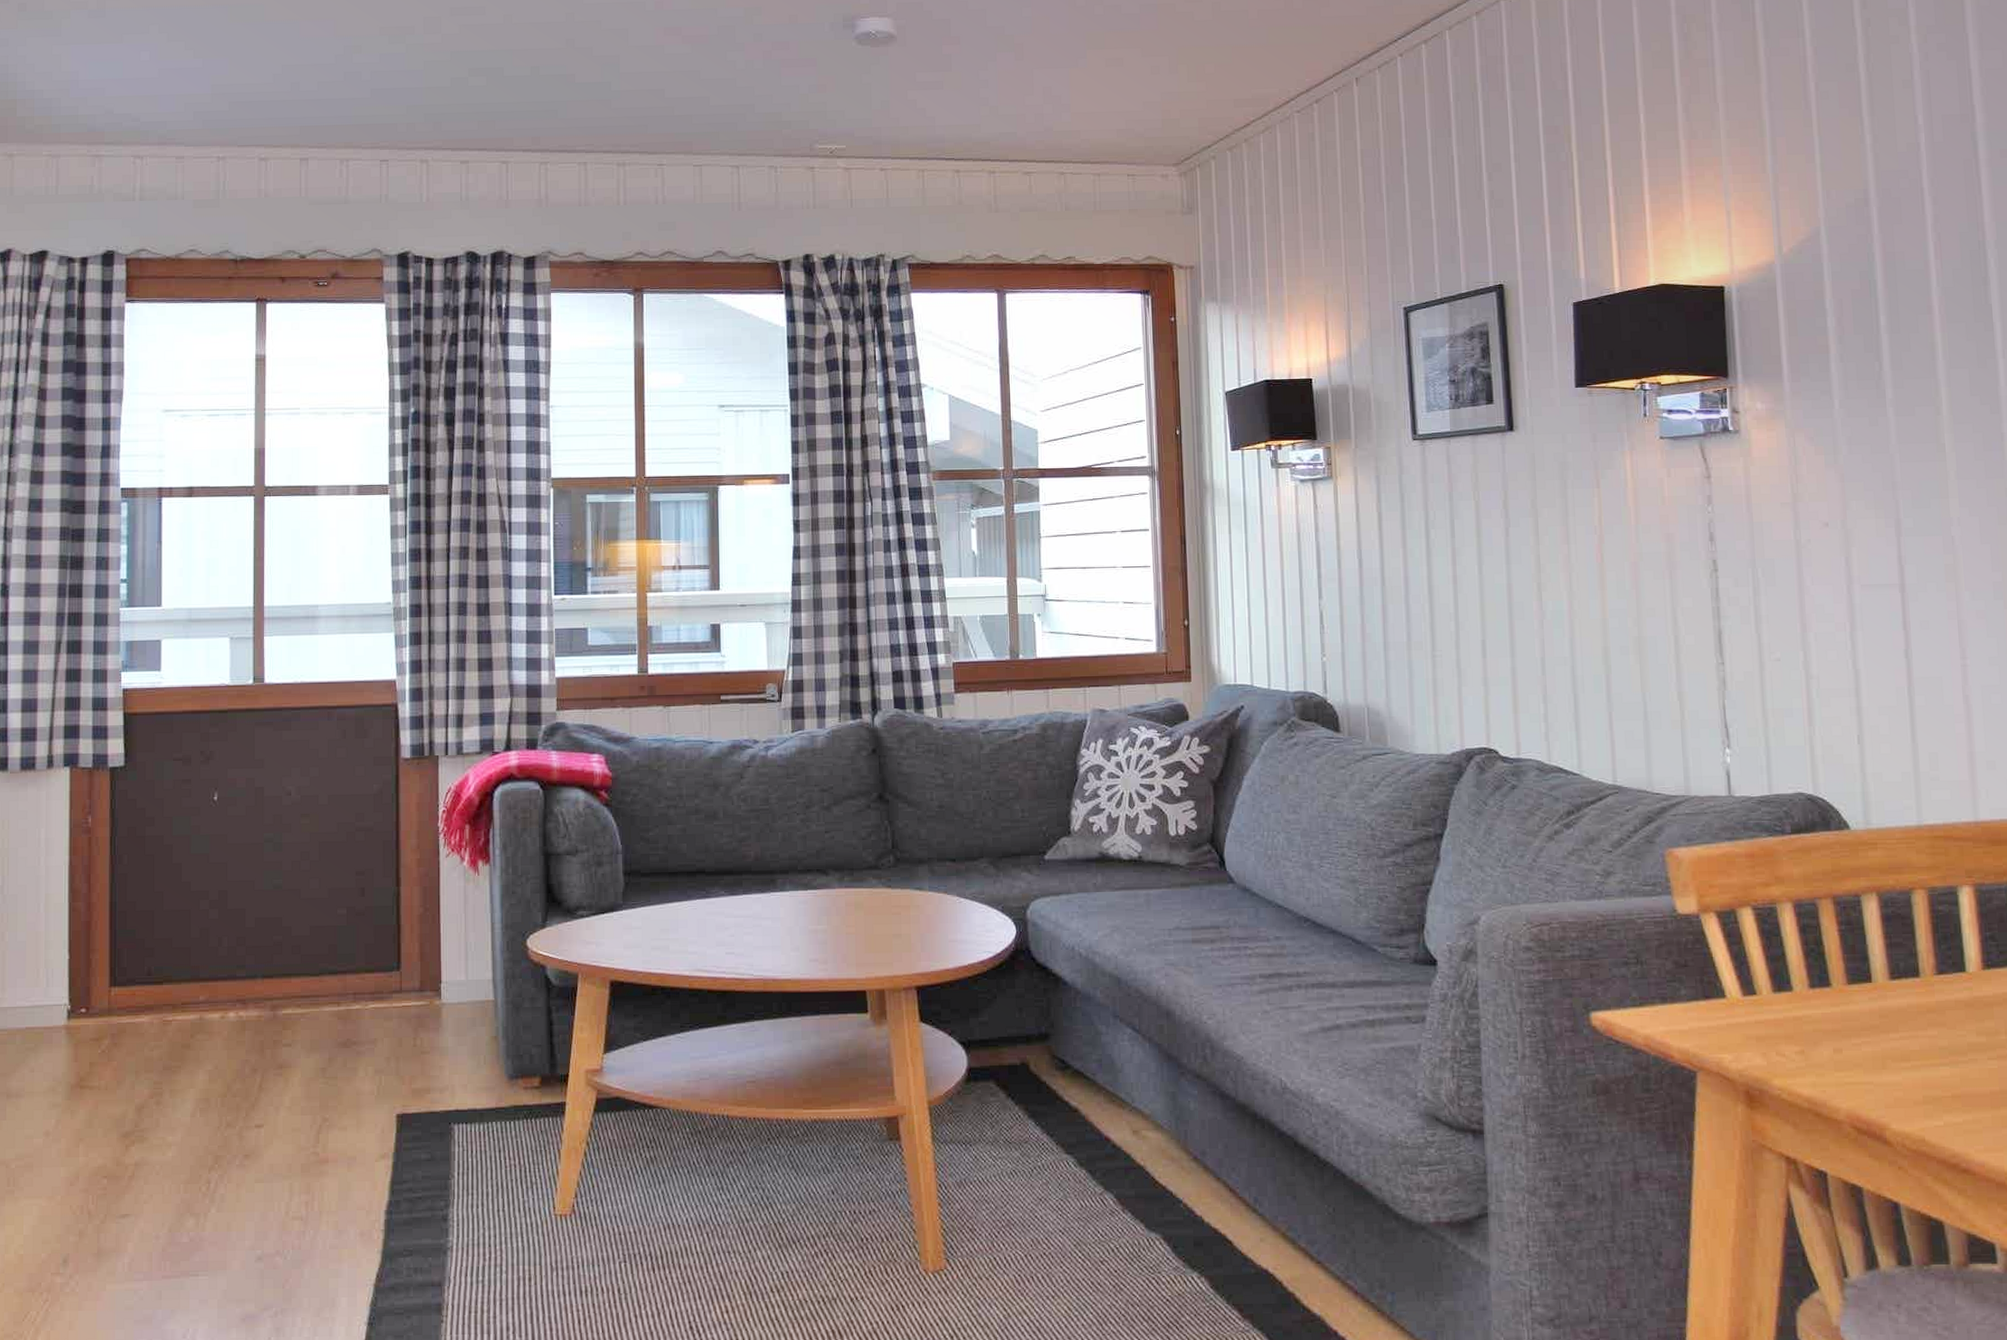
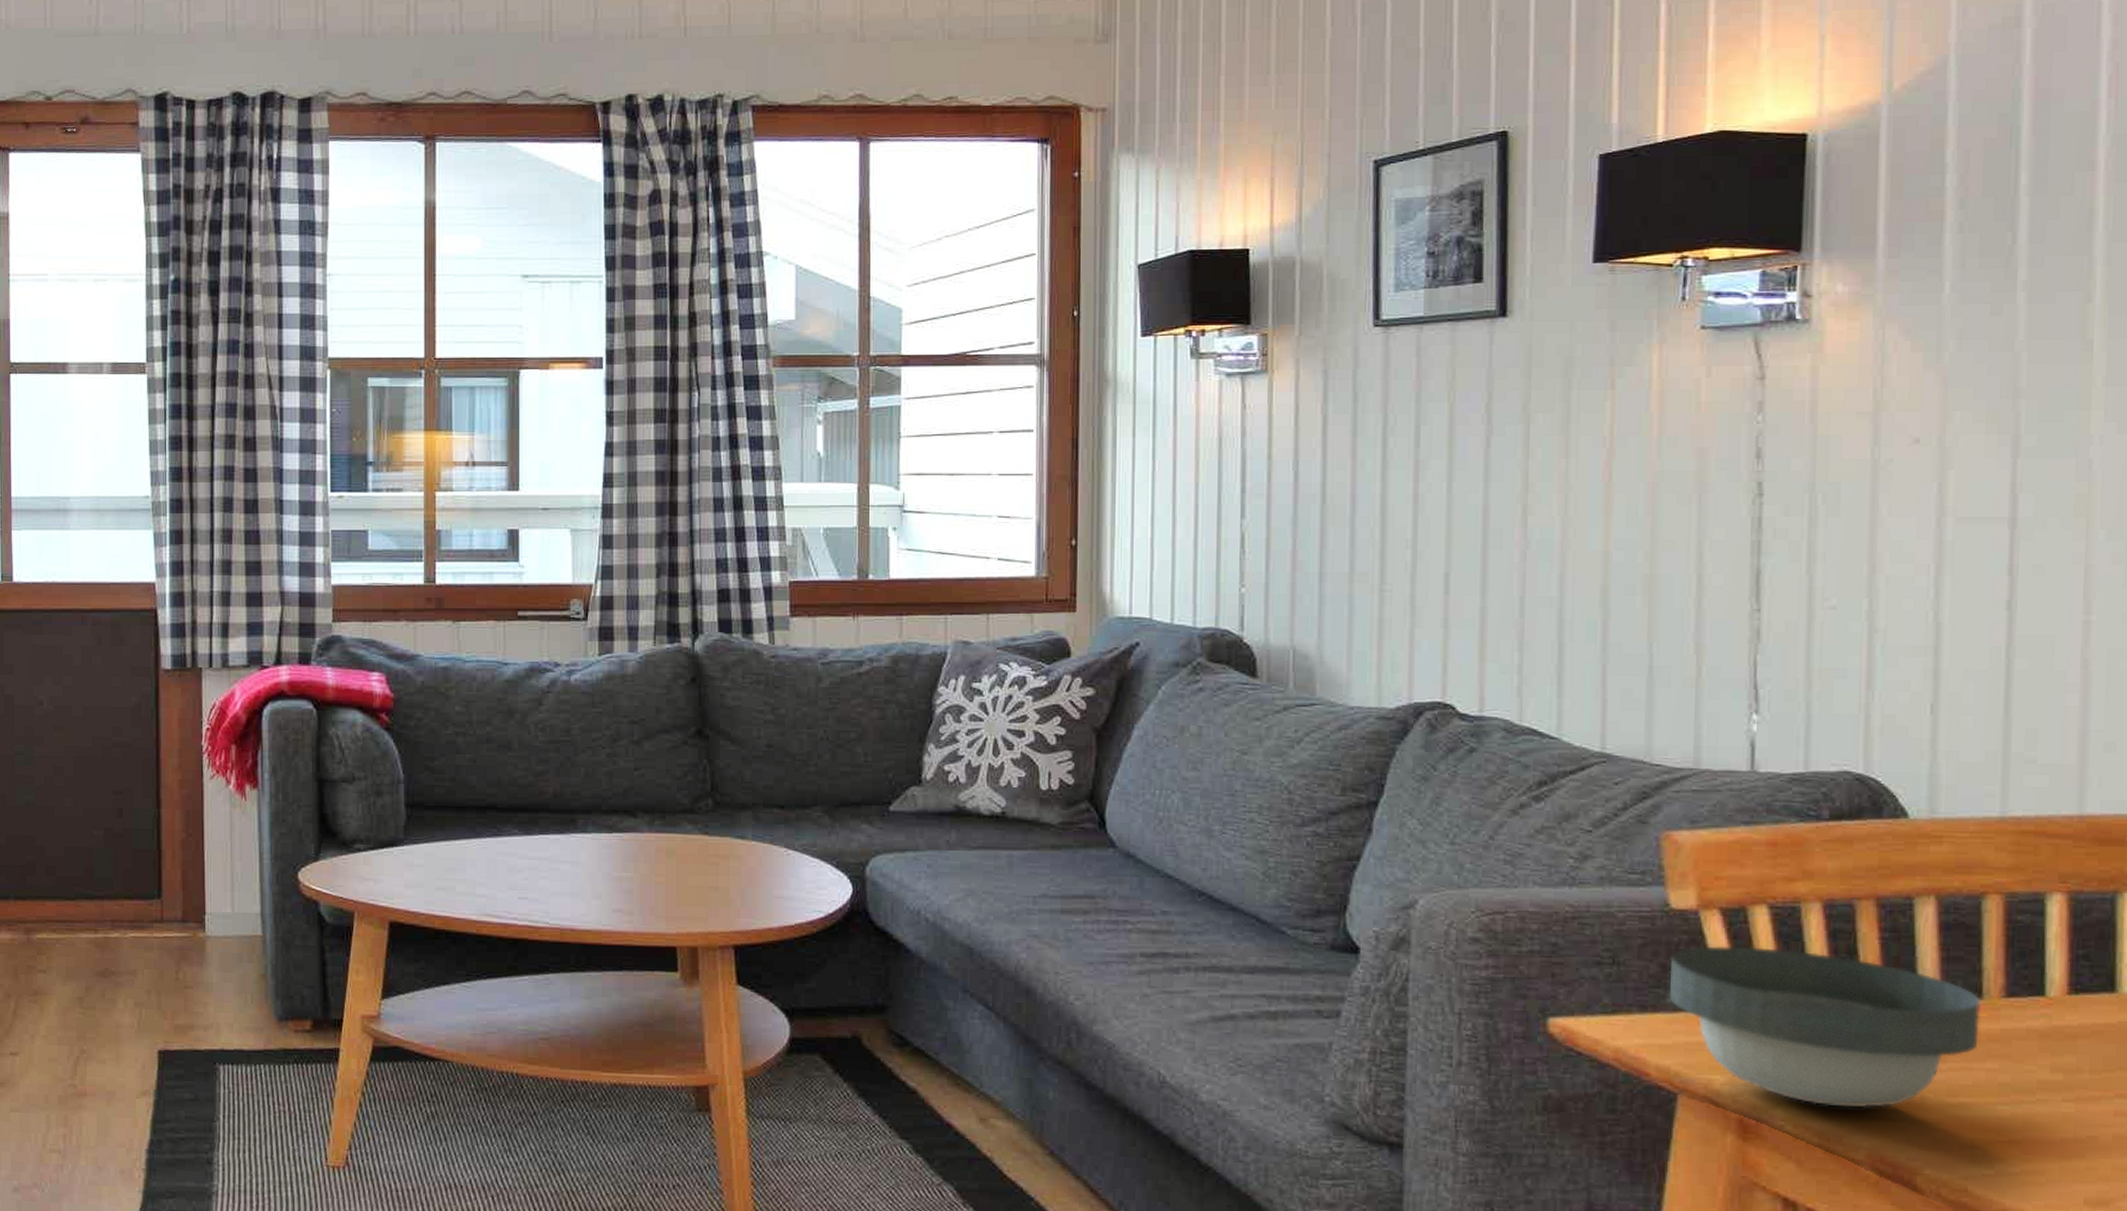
bowl: none [1681,943,1921,1076] -> present [1668,946,1982,1108]

